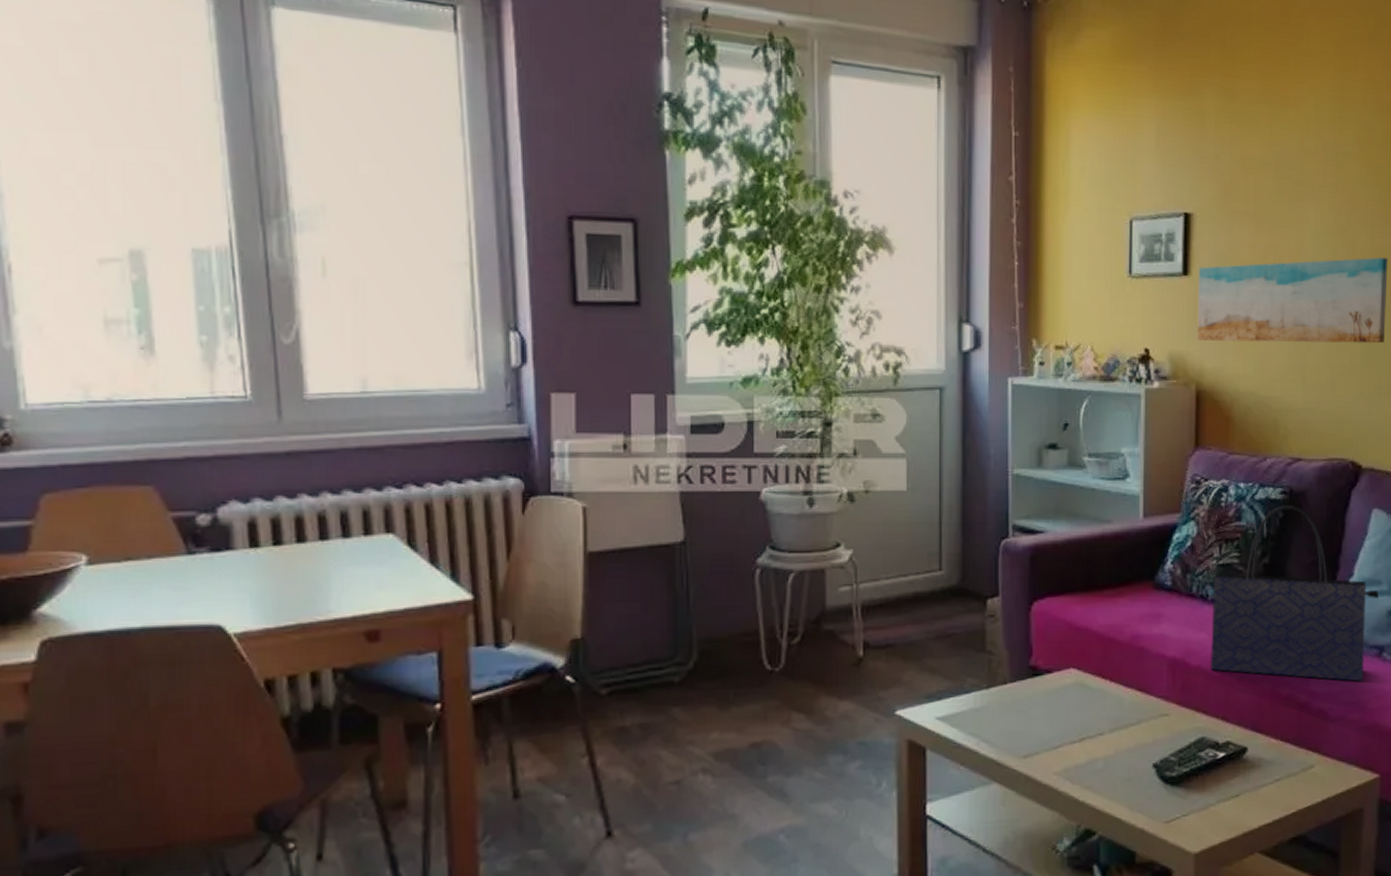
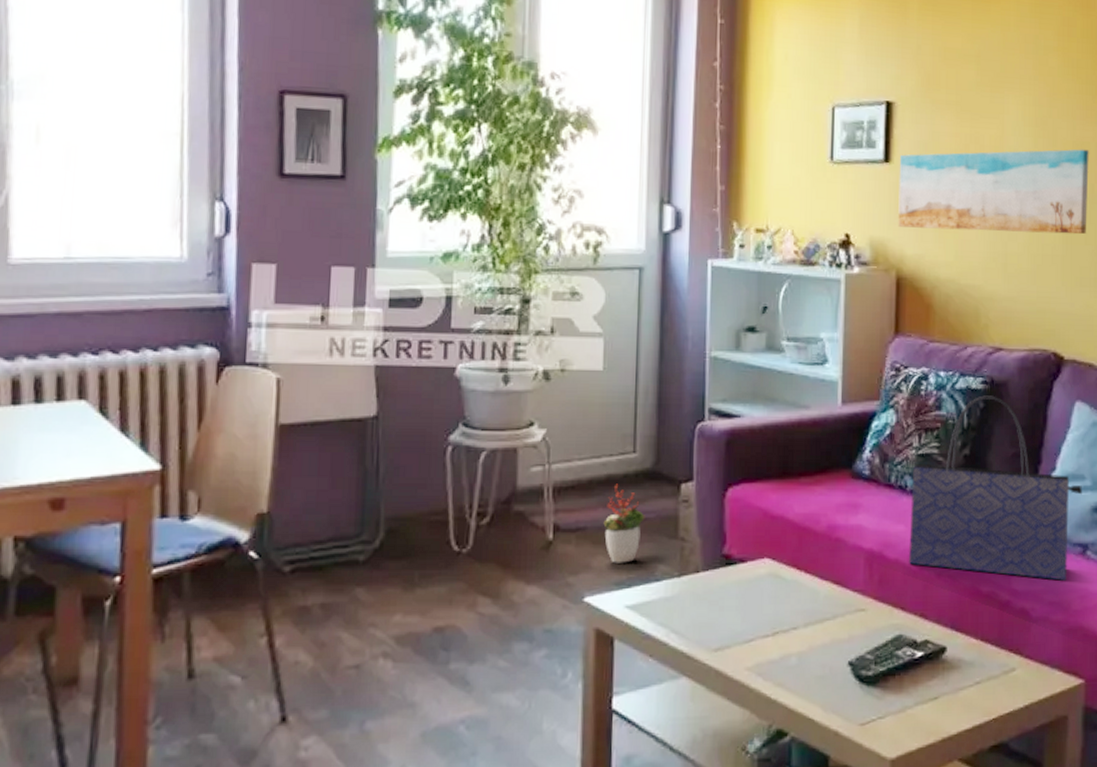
decorative plant: none [912,601,953,678] -> present [603,484,645,563]

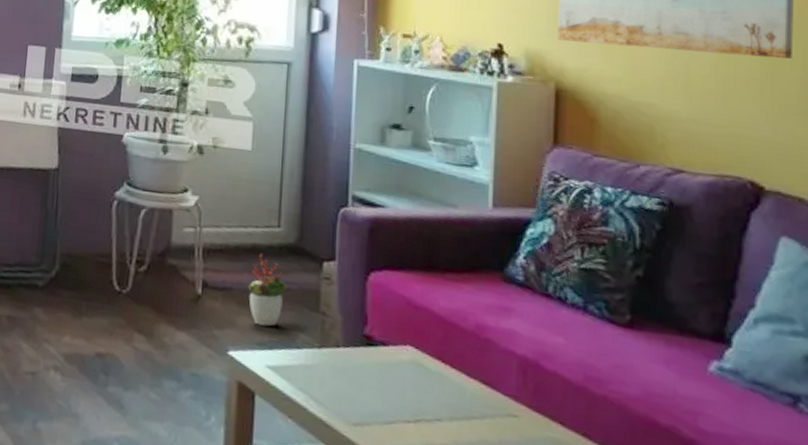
tote bag: present [908,395,1082,581] -> none [568,217,791,431]

